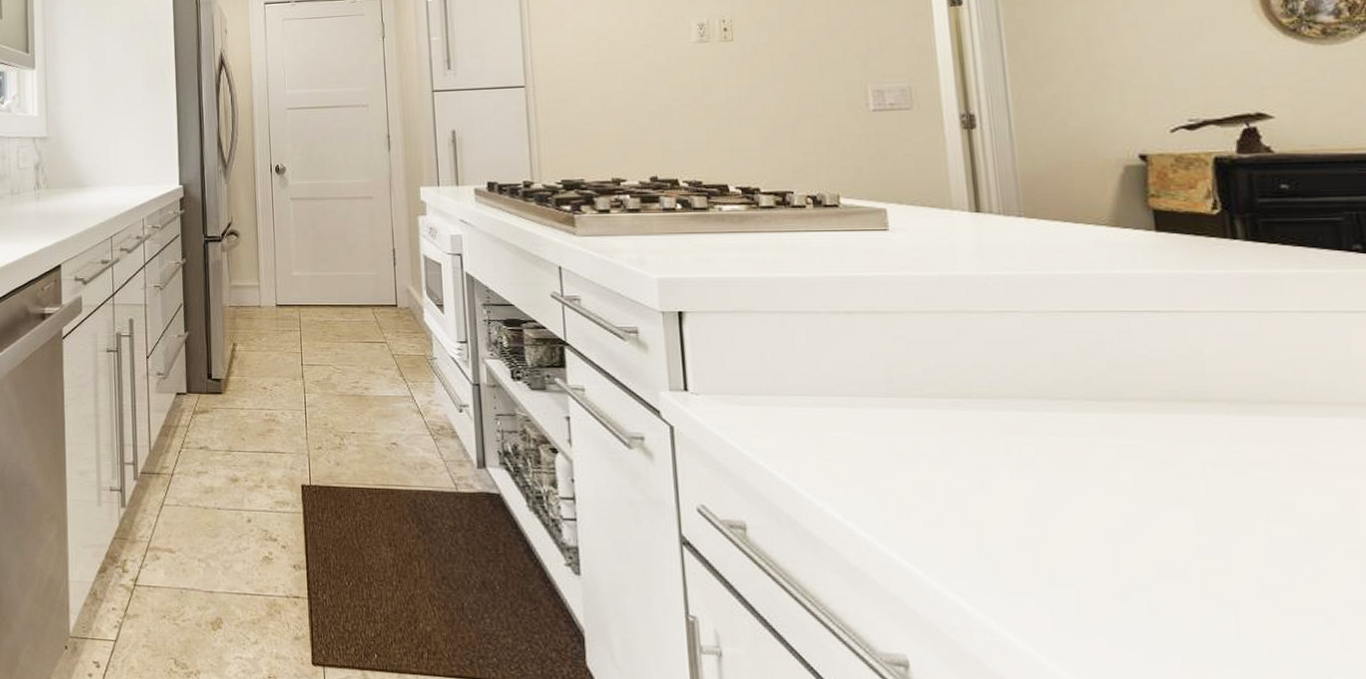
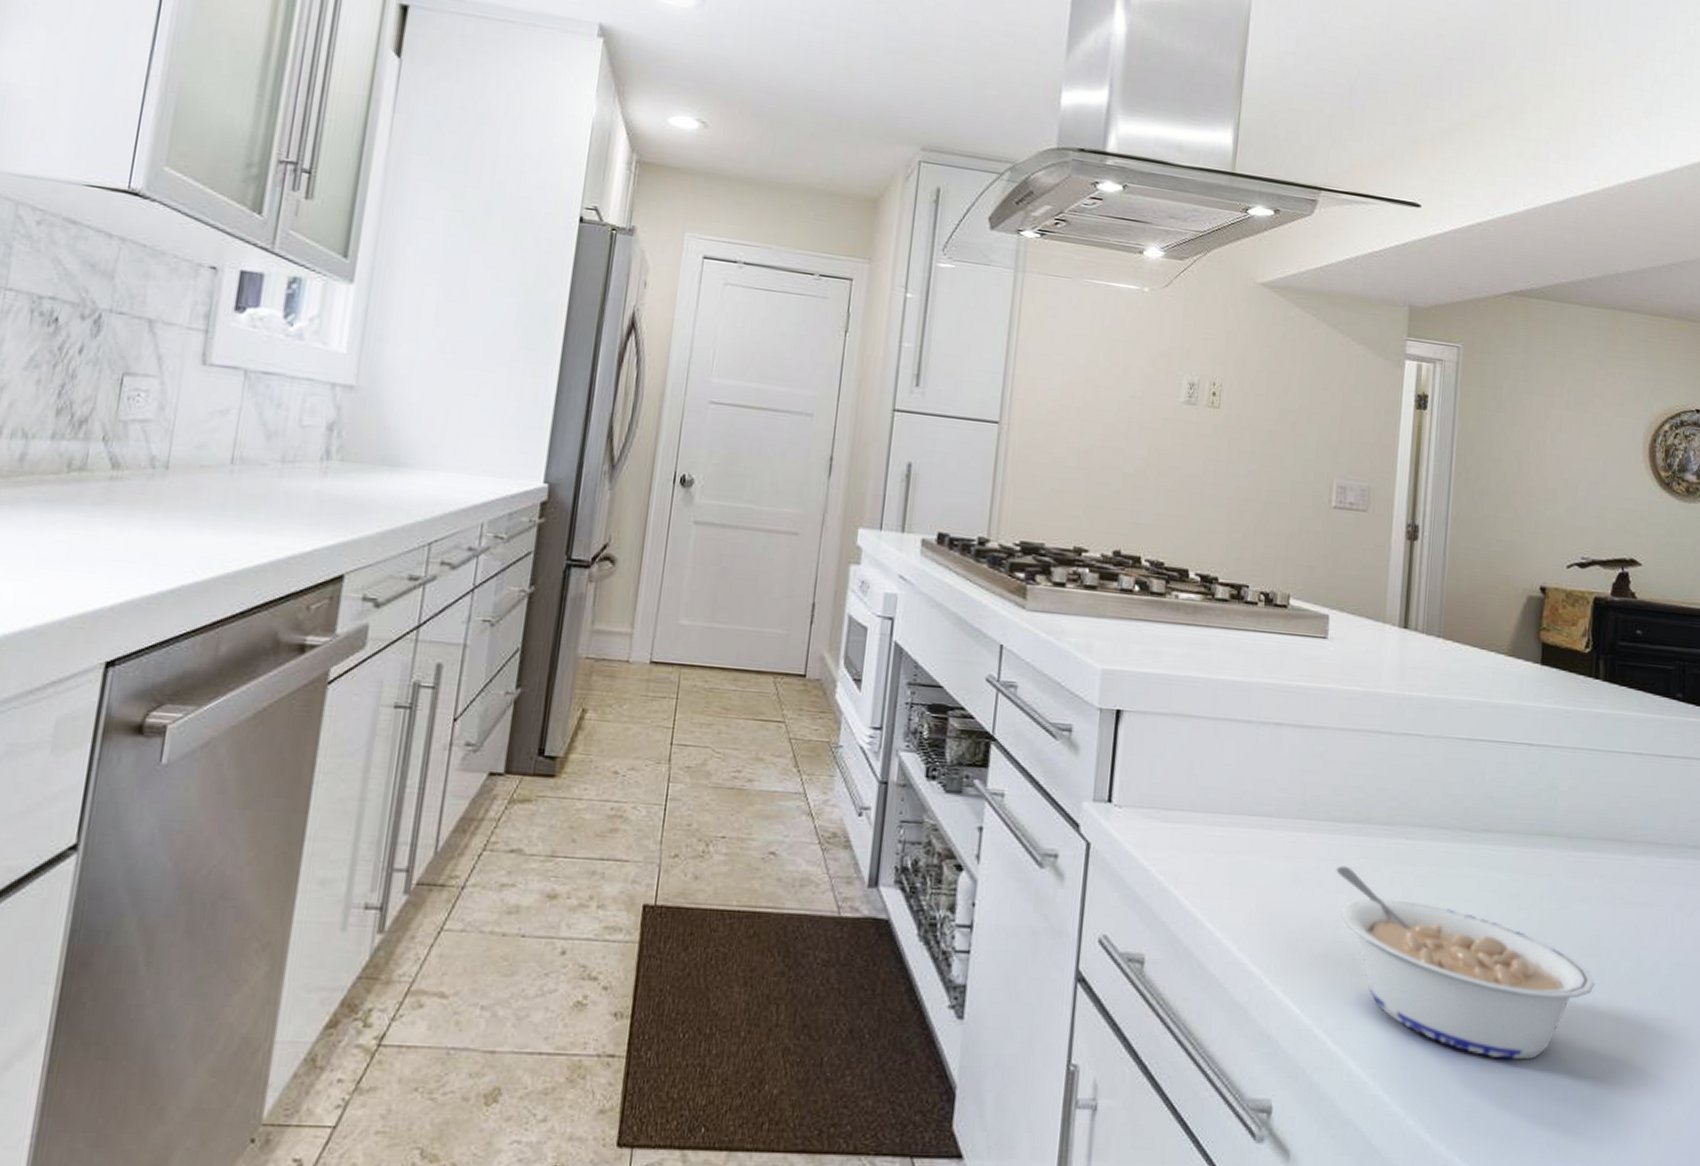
legume: none [940,438,1297,628] -> present [1336,865,1595,1060]

